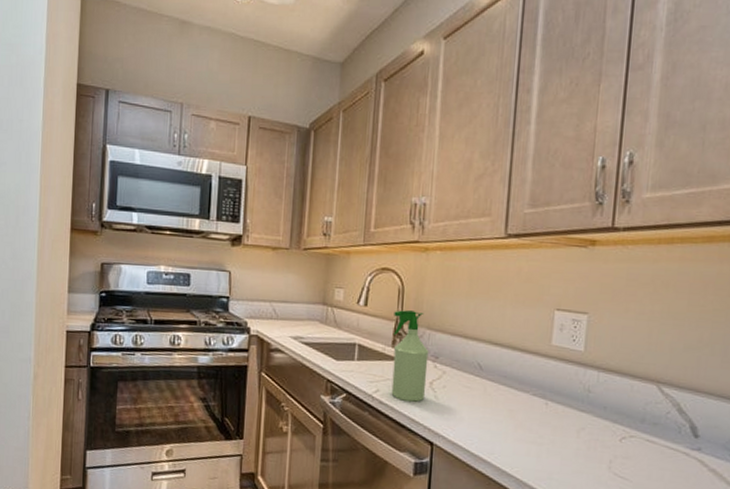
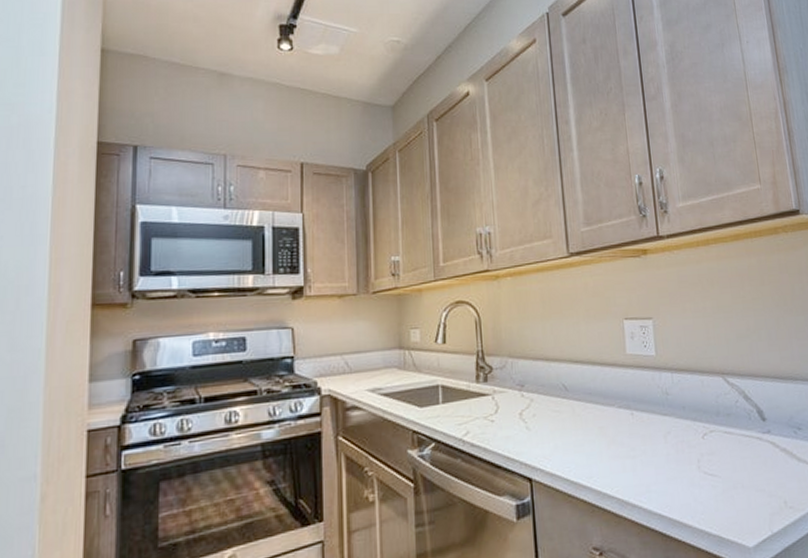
spray bottle: present [391,310,429,402] -> none [474,341,517,439]

